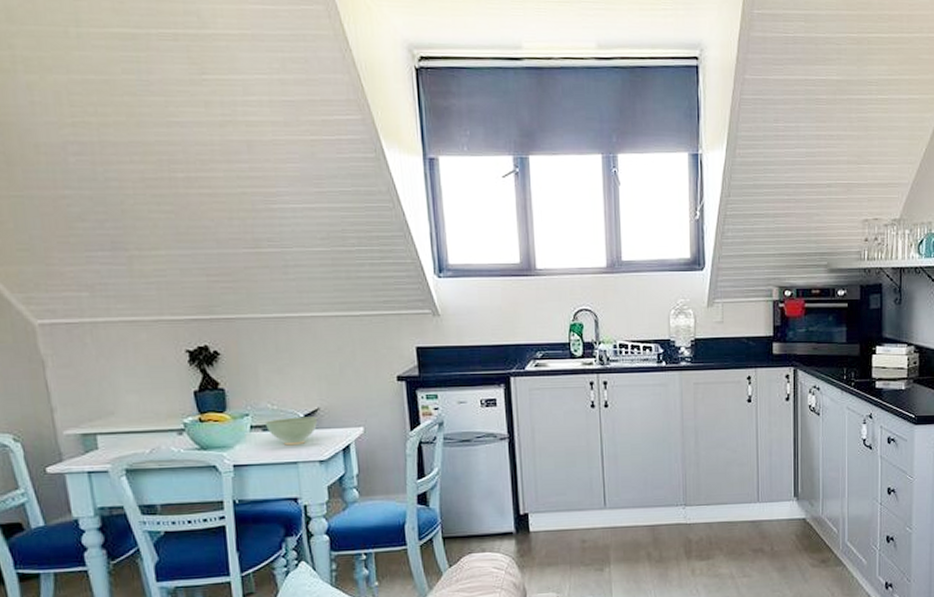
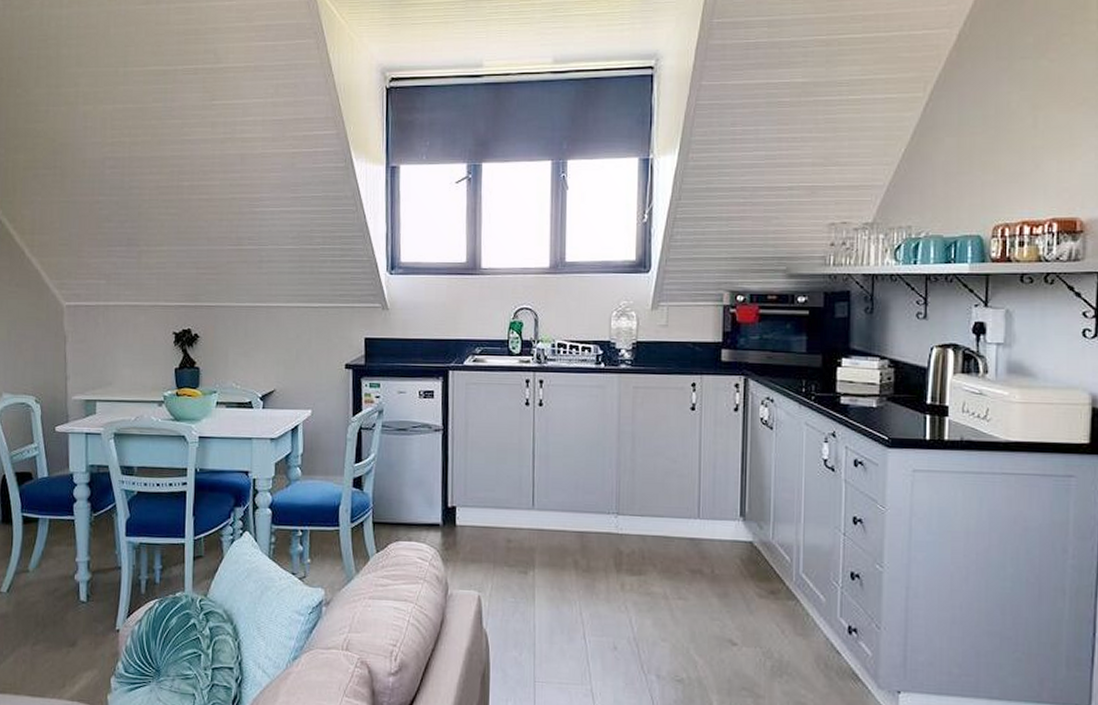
bowl: present [264,416,318,446] -> none [228,396,273,423]

